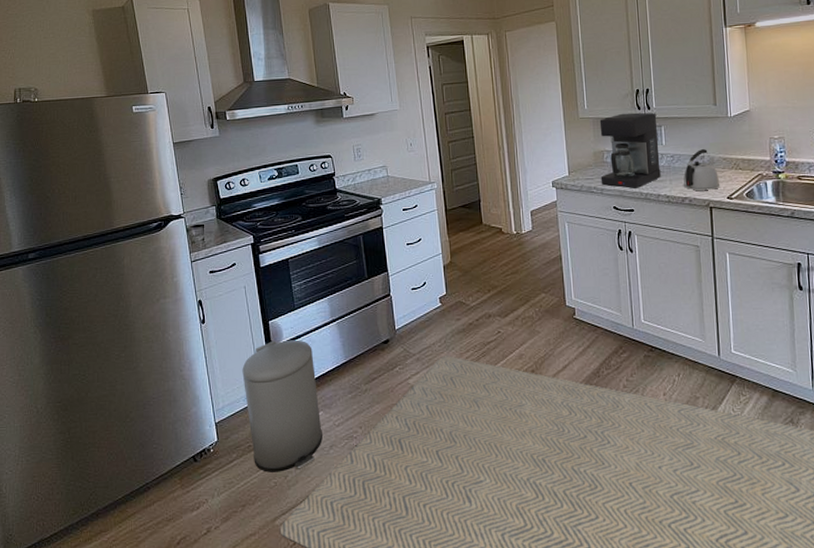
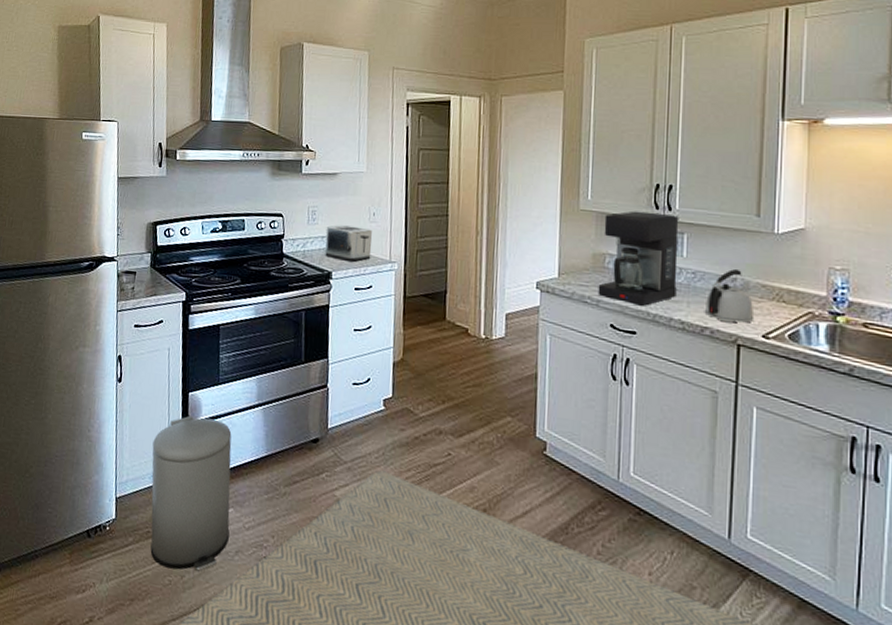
toaster: none [371,157,413,188] -> present [325,225,372,263]

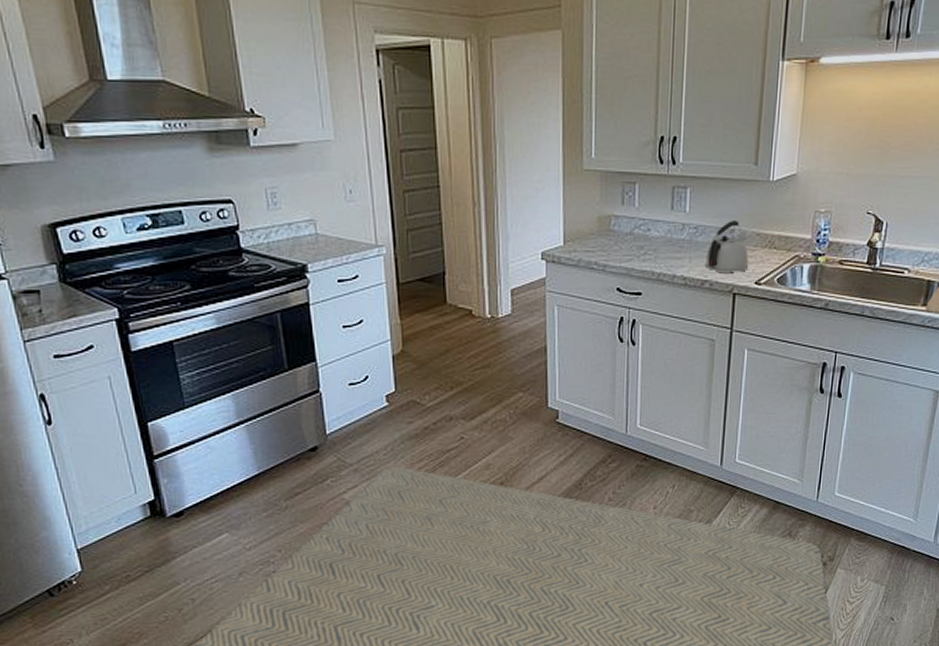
pedal bin: present [150,415,232,571] -> none [111,446,229,606]
toaster: present [325,225,372,263] -> none [292,208,353,251]
coffee maker: present [598,211,678,306] -> none [604,167,682,266]

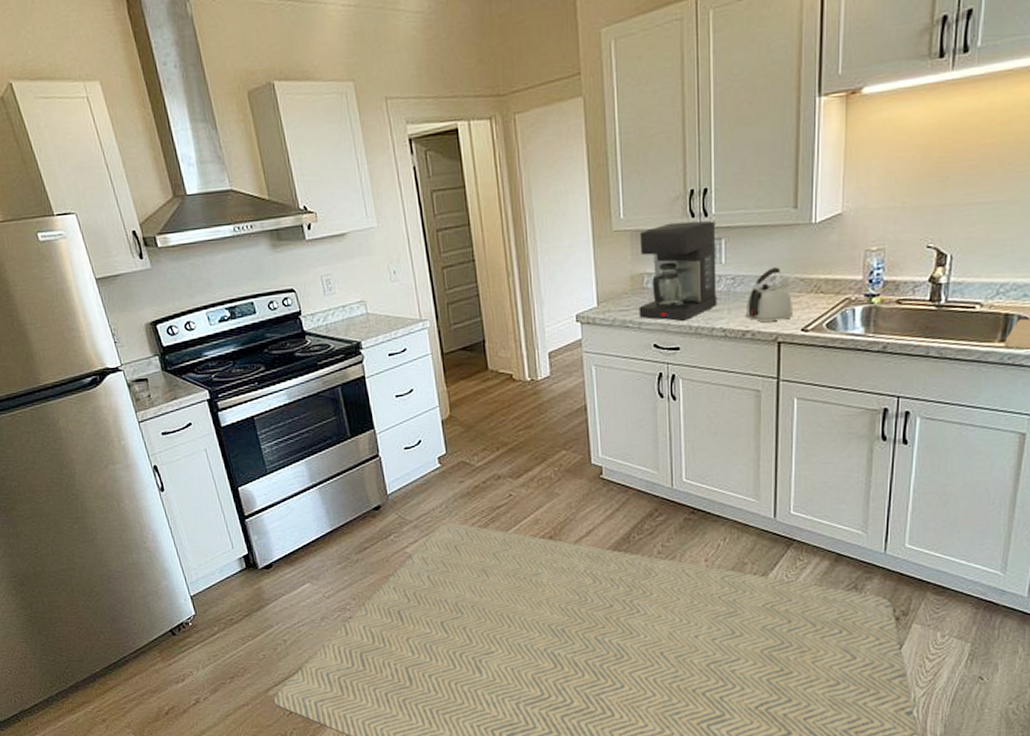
coffee maker: none [604,167,682,266] -> present [638,221,717,321]

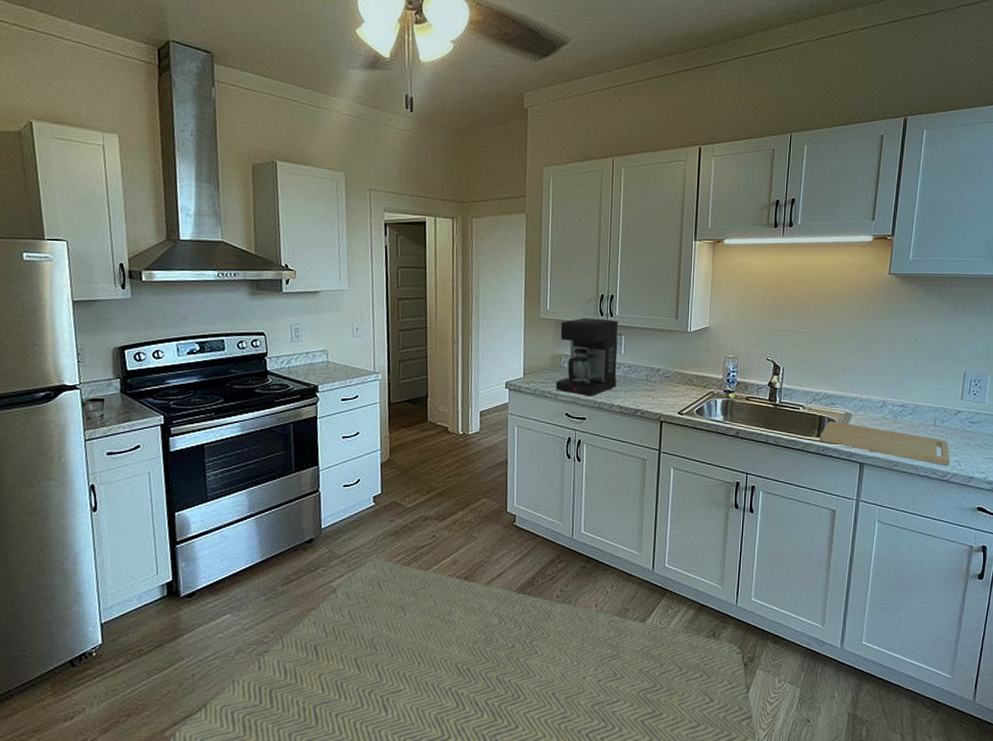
kettle: present [745,266,794,323] -> none [637,361,673,405]

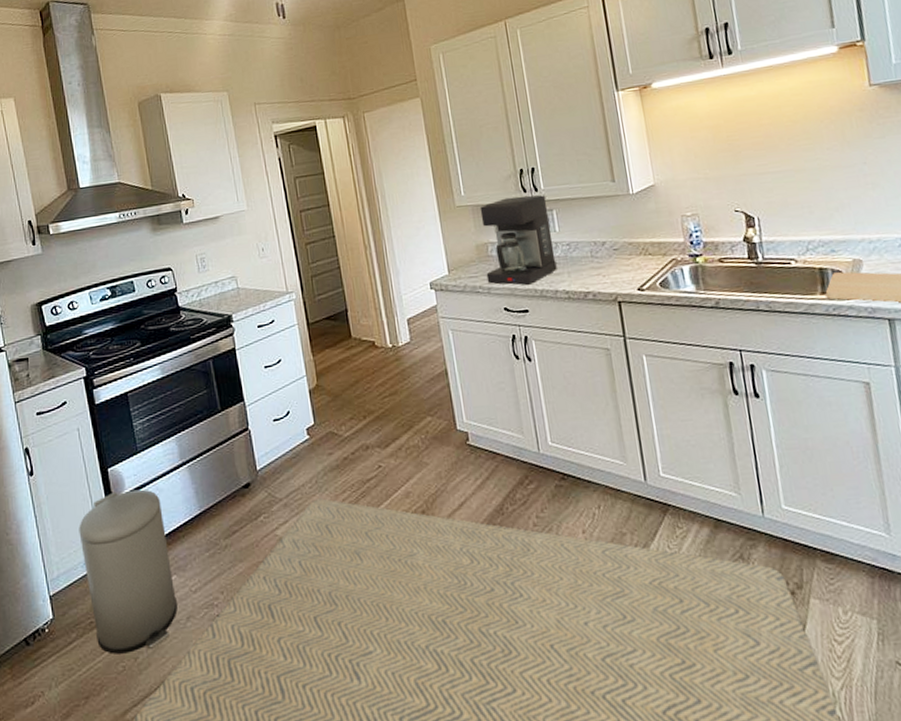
pedal bin: none [138,534,228,679] -> present [79,489,178,654]

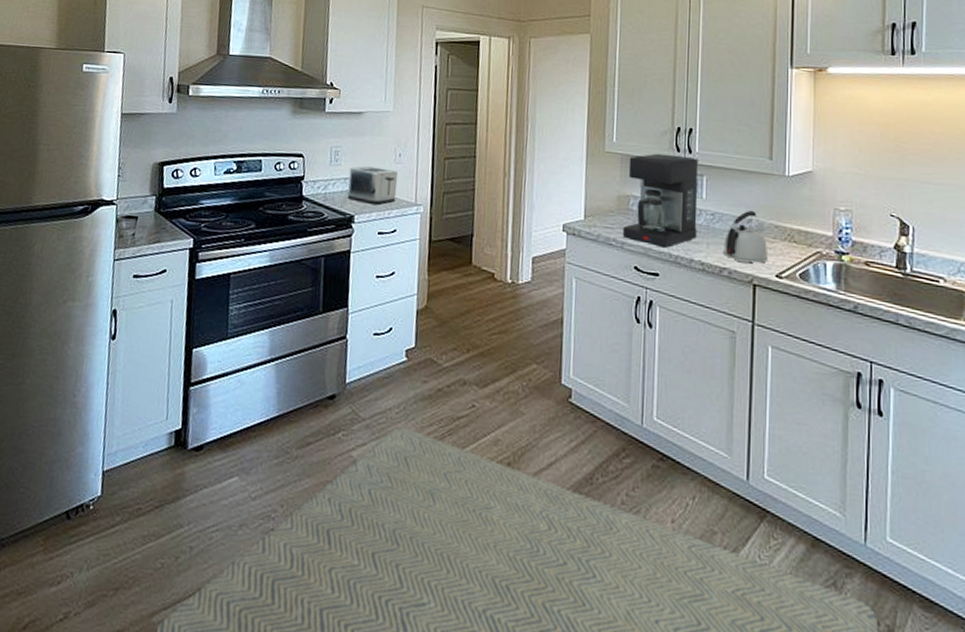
pedal bin: present [79,489,178,654] -> none [140,374,240,551]
toaster: none [218,264,268,302] -> present [347,166,398,206]
kettle: none [583,232,628,284] -> present [722,210,769,264]

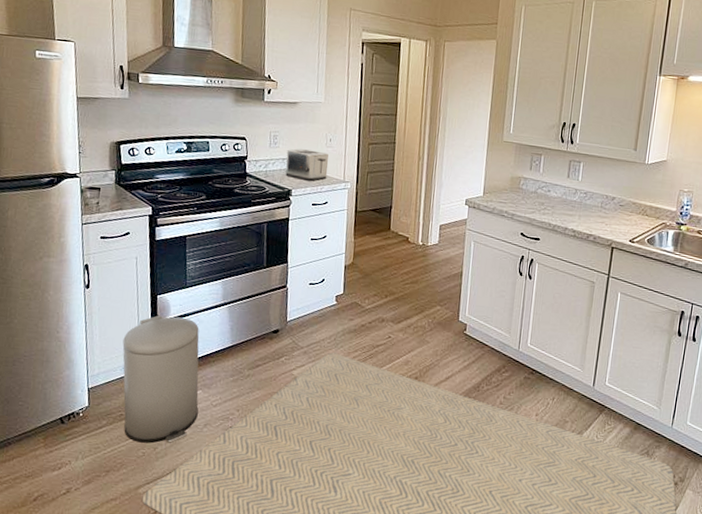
pedal bin: none [140,374,240,551] -> present [122,315,199,443]
coffee maker: present [622,153,698,248] -> none [513,143,577,219]
kettle: present [722,210,769,264] -> none [590,190,626,231]

